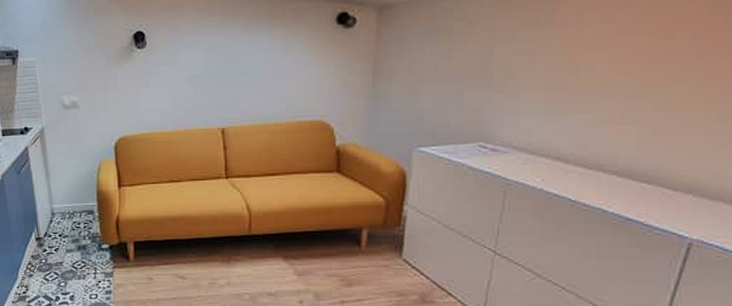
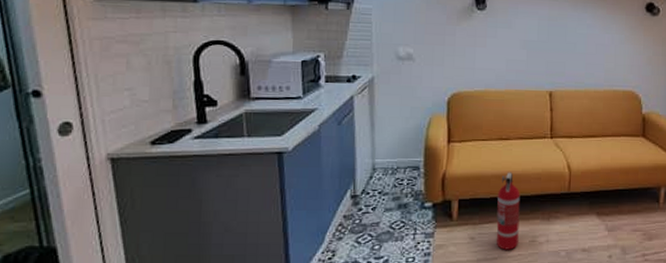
fire extinguisher: none [172,214,198,291] -> present [496,172,521,250]

